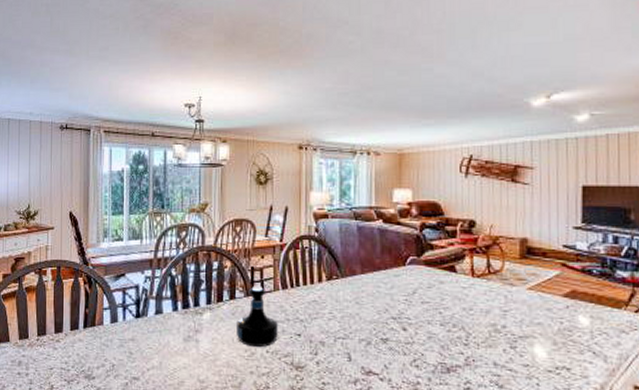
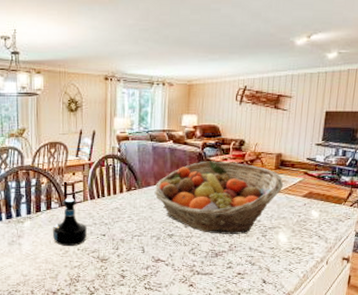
fruit basket: none [361,245,533,344] -> present [154,161,283,234]

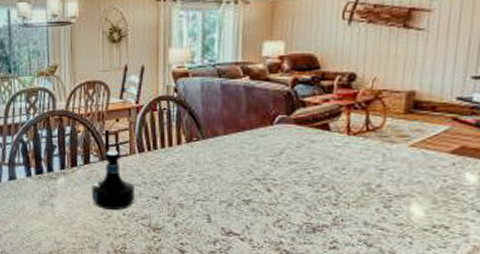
fruit basket: present [154,161,283,234] -> none [224,102,417,203]

